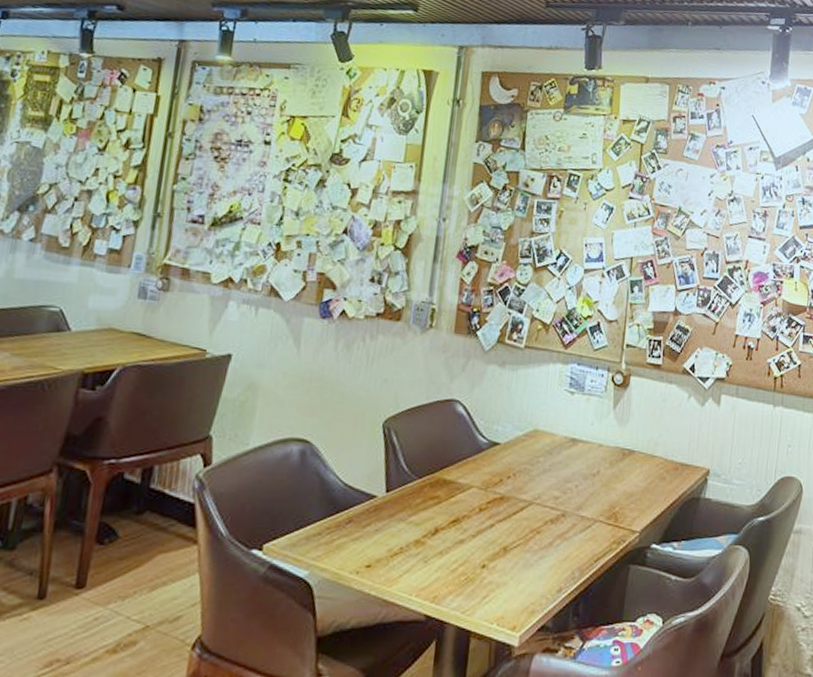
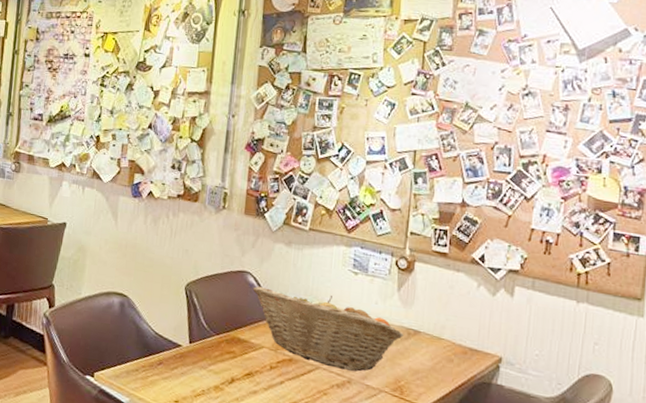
fruit basket: none [461,415,619,502] -> present [252,286,404,372]

